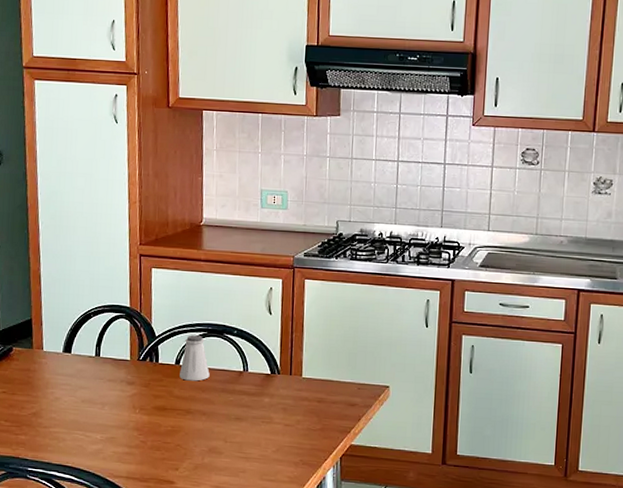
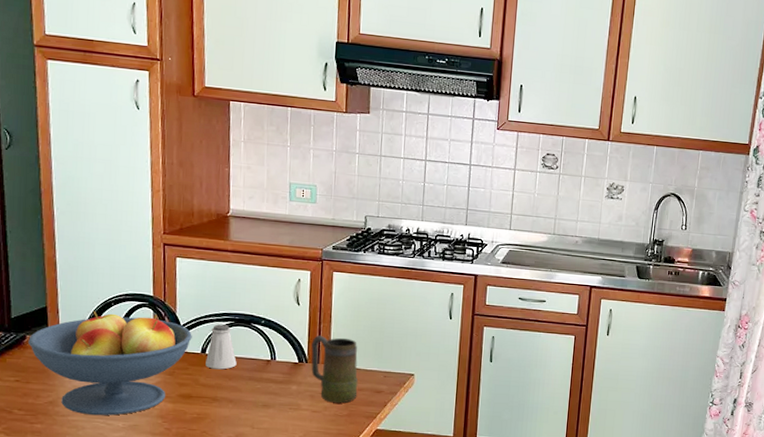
fruit bowl: none [14,323,167,428] -> present [28,311,192,416]
mug: none [283,345,332,417] -> present [311,335,358,404]

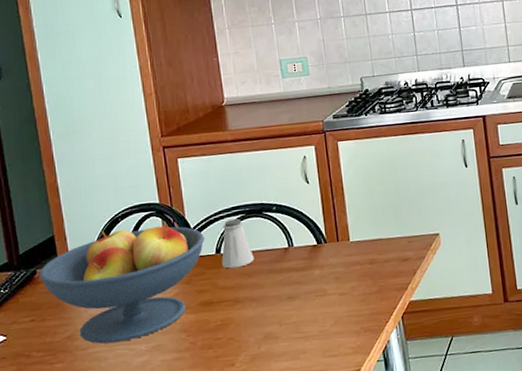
mug: present [311,335,358,404] -> none [327,208,384,281]

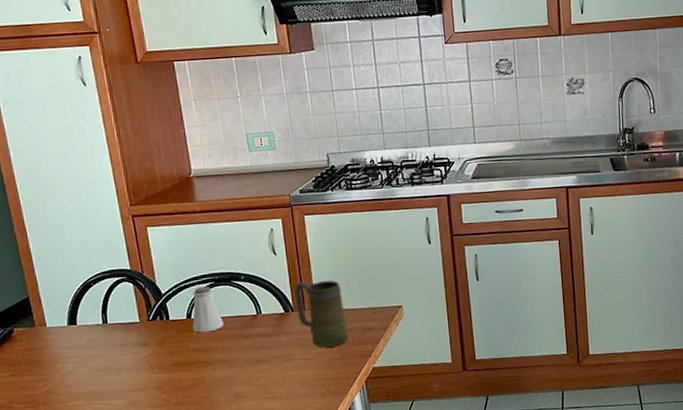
fruit bowl: present [39,221,205,344] -> none [16,287,176,398]
mug: none [327,208,384,281] -> present [294,280,349,348]

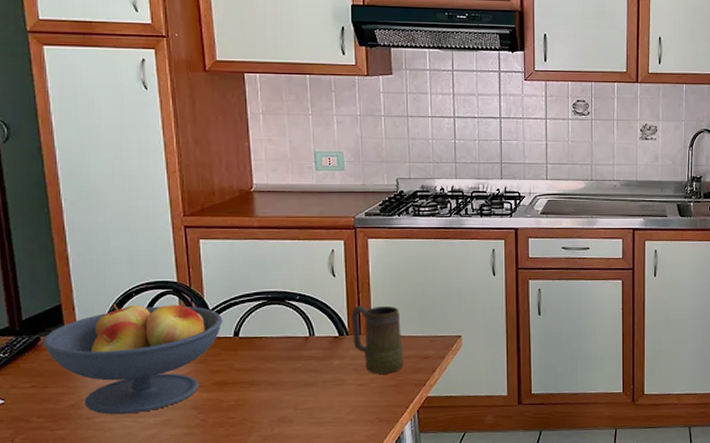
fruit bowl: none [16,287,176,398] -> present [43,301,223,415]
saltshaker: present [192,286,224,333] -> none [240,304,273,352]

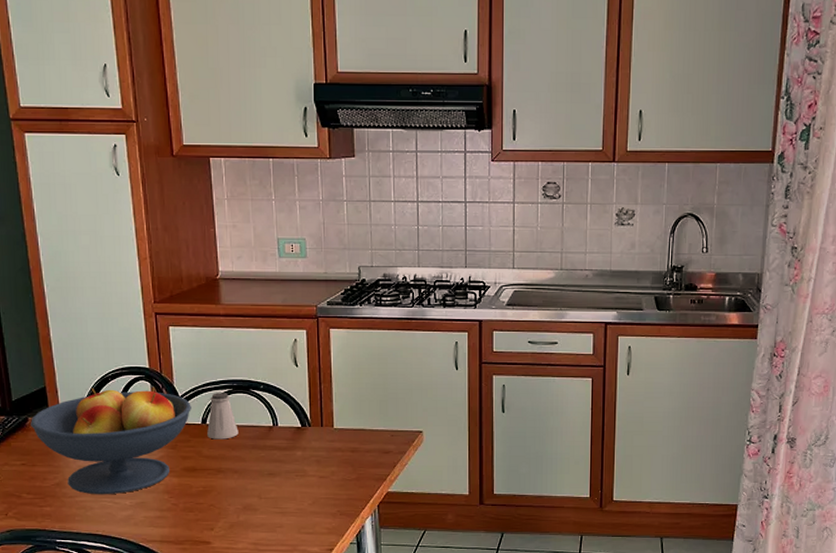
saltshaker: none [240,304,273,352] -> present [207,393,239,440]
mug: present [351,305,404,374] -> none [313,396,365,467]

